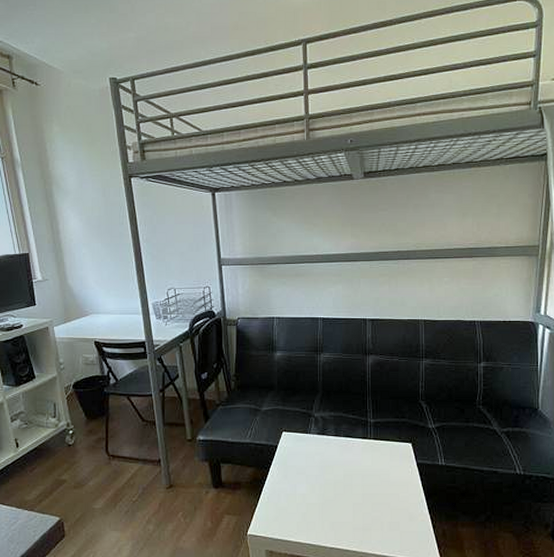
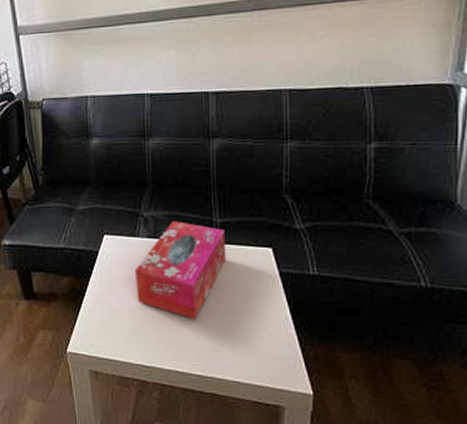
tissue box: none [306,421,377,503] -> present [134,221,226,319]

